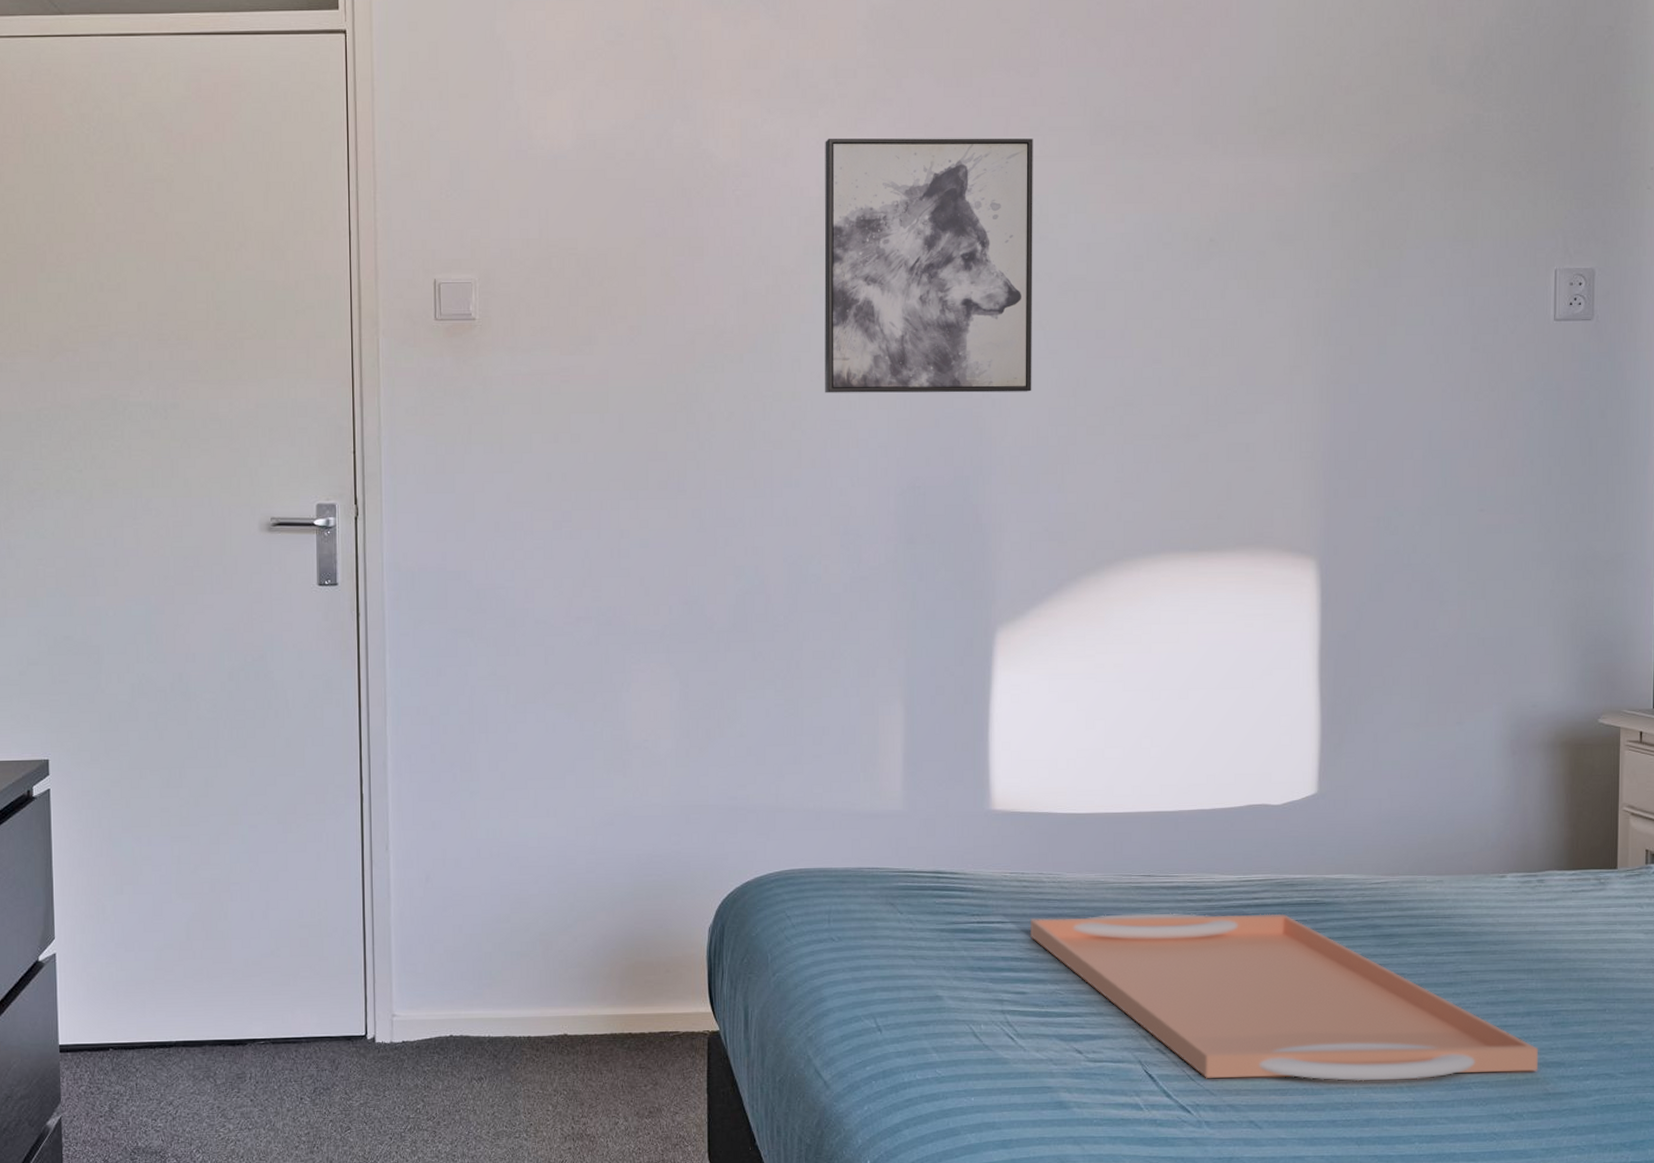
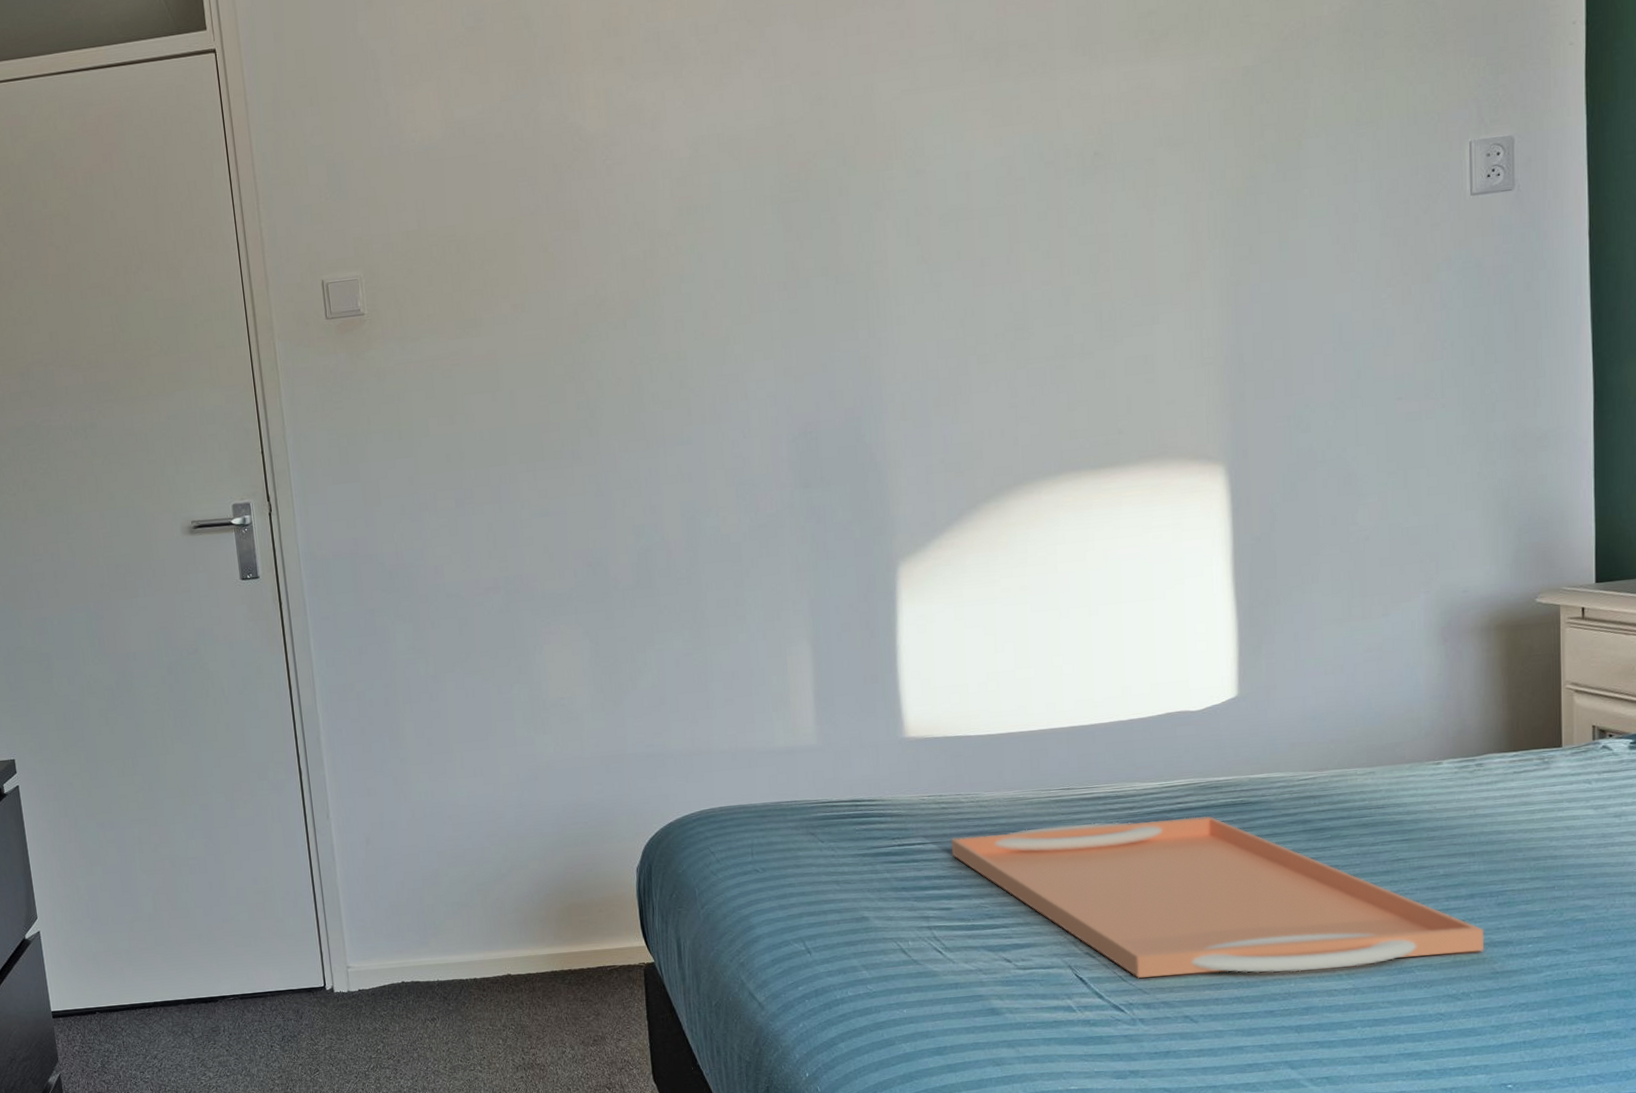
wall art: present [824,138,1033,393] -> none [691,72,919,350]

